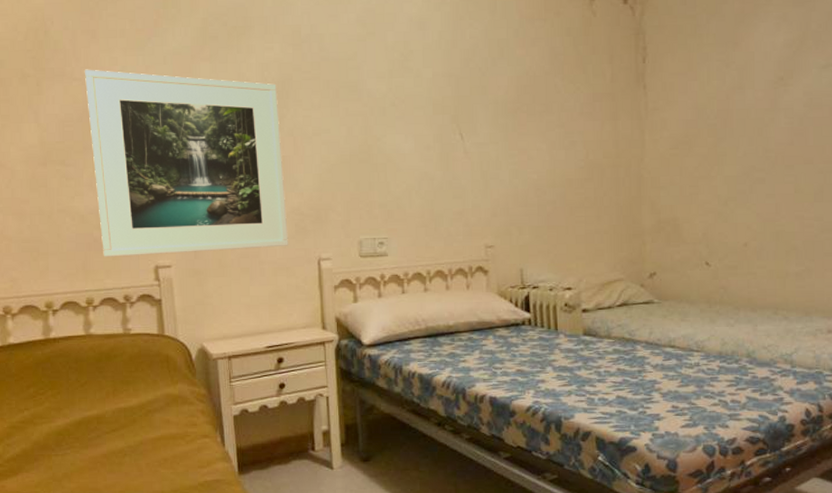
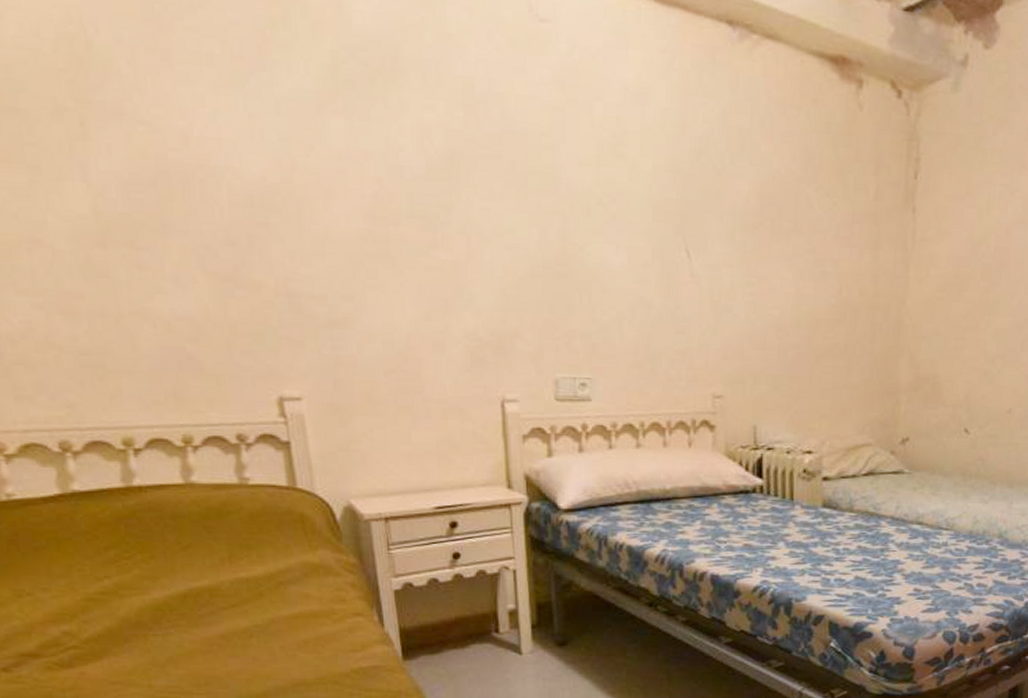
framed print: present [85,69,288,257] -> none [155,108,462,382]

